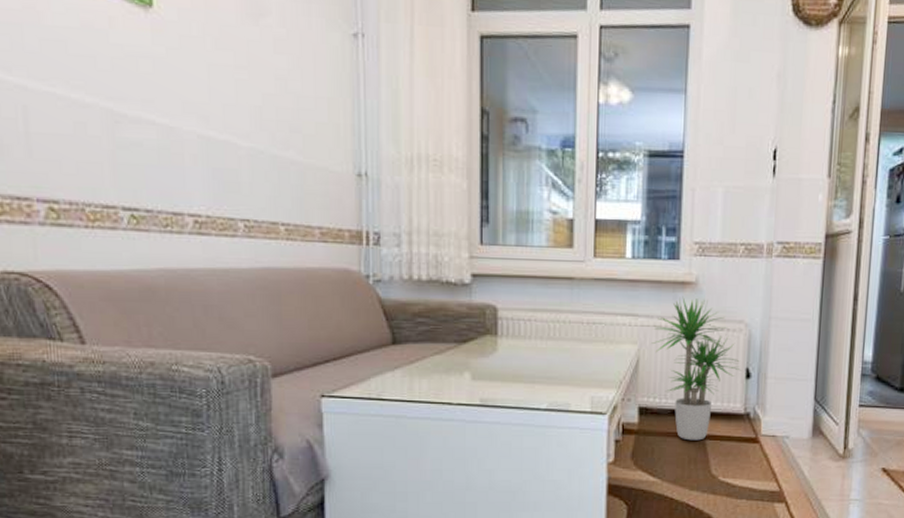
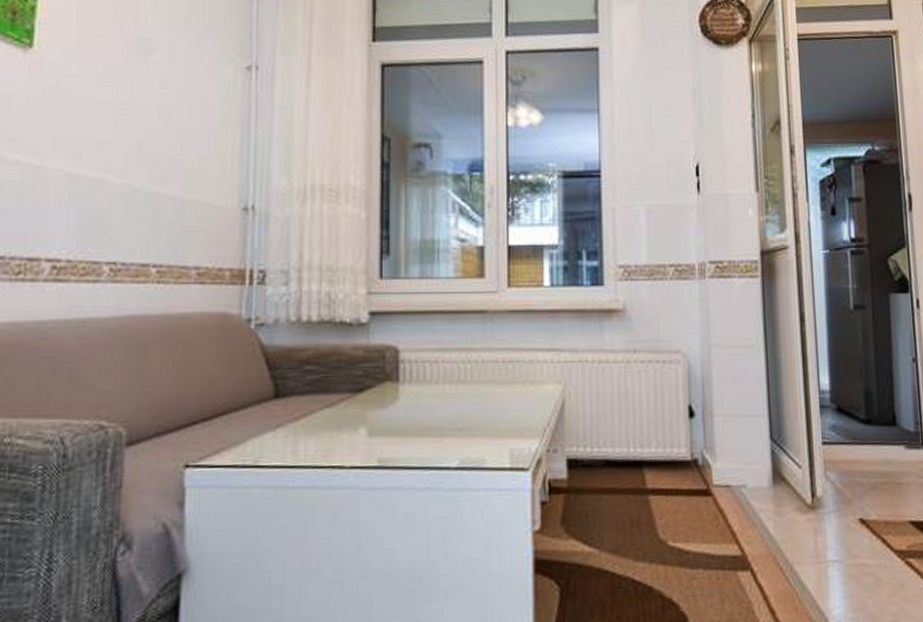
potted plant: present [651,297,742,441] -> none [577,327,684,497]

